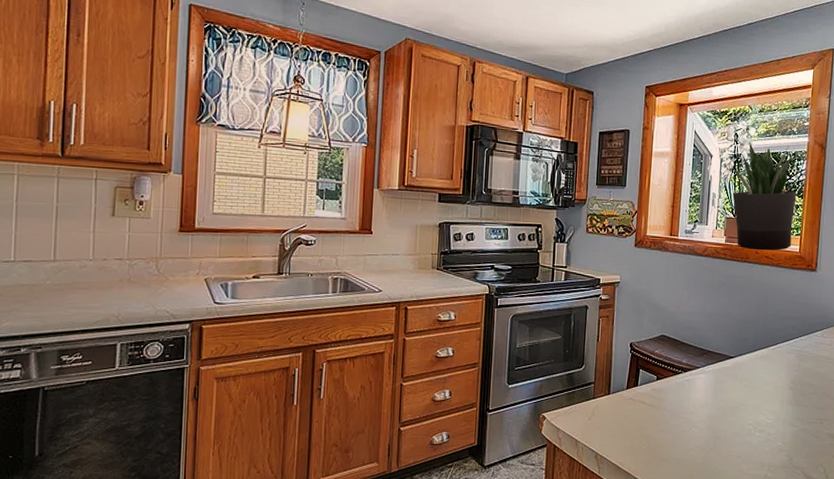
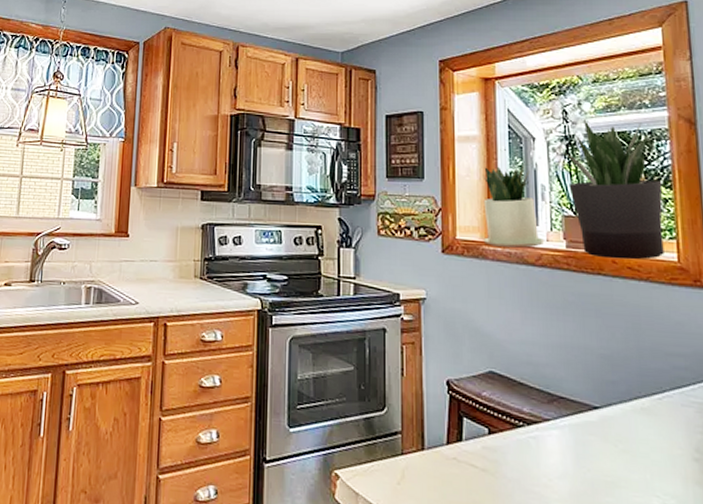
planter: none [666,176,711,243] -> present [483,164,545,248]

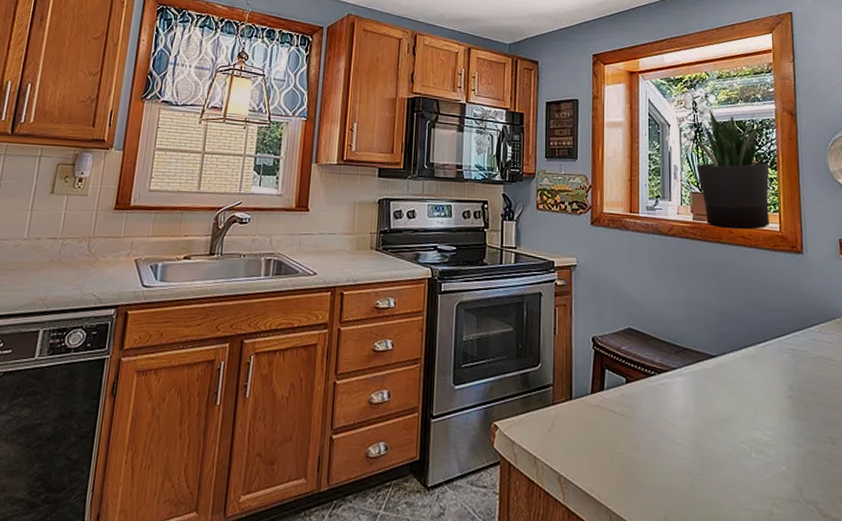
planter: present [483,164,545,248] -> none [625,147,676,220]

